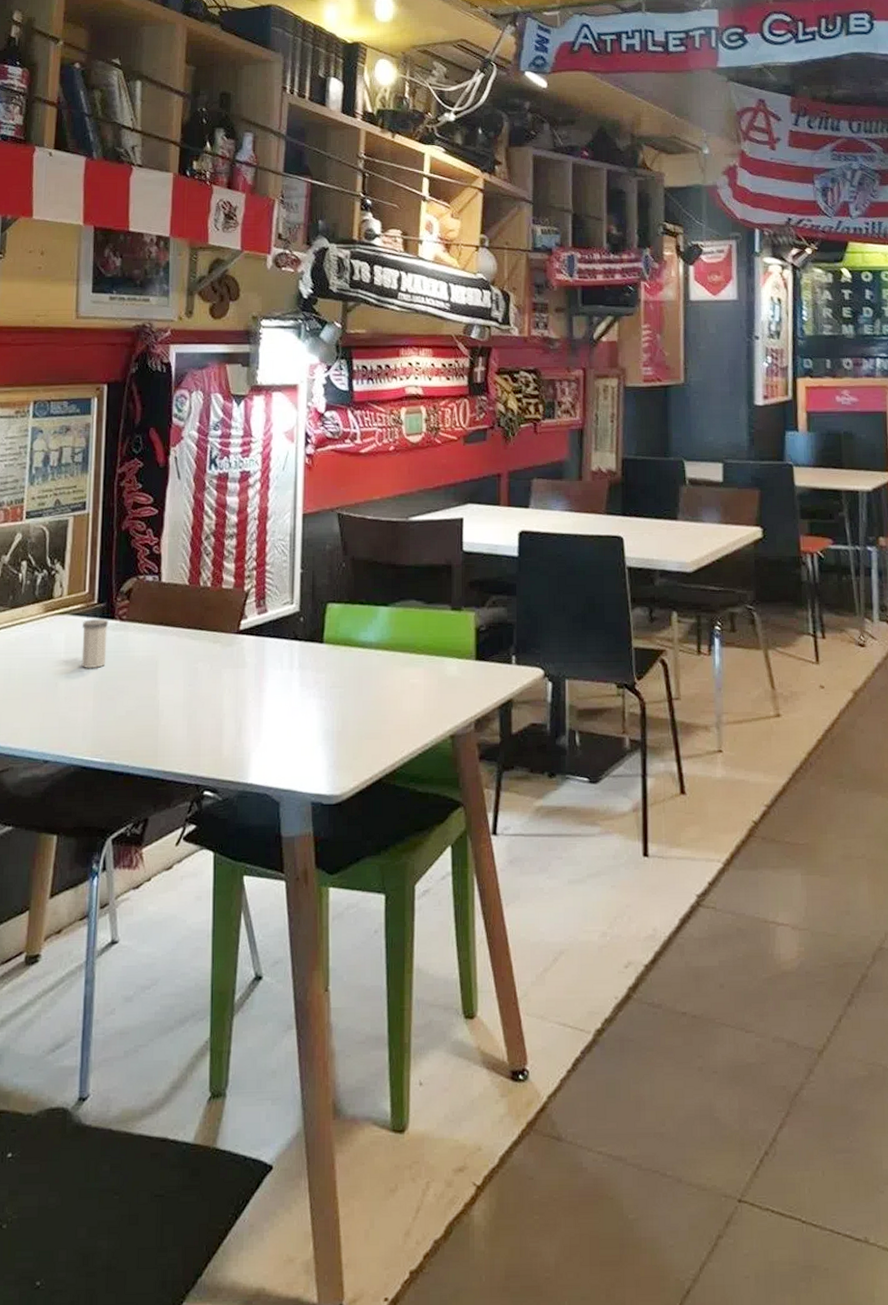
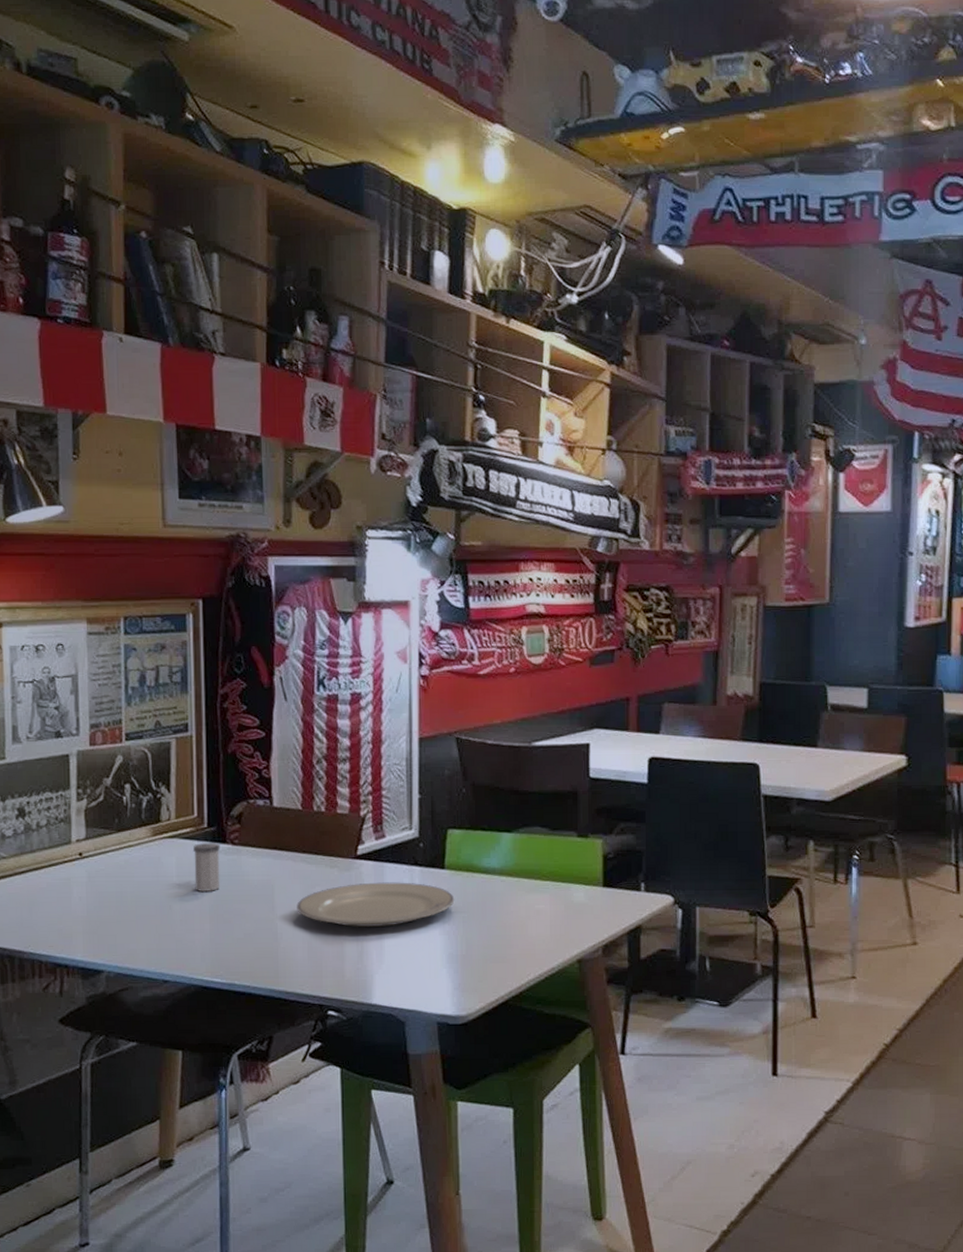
plate: none [179,657,332,704] -> present [297,882,455,928]

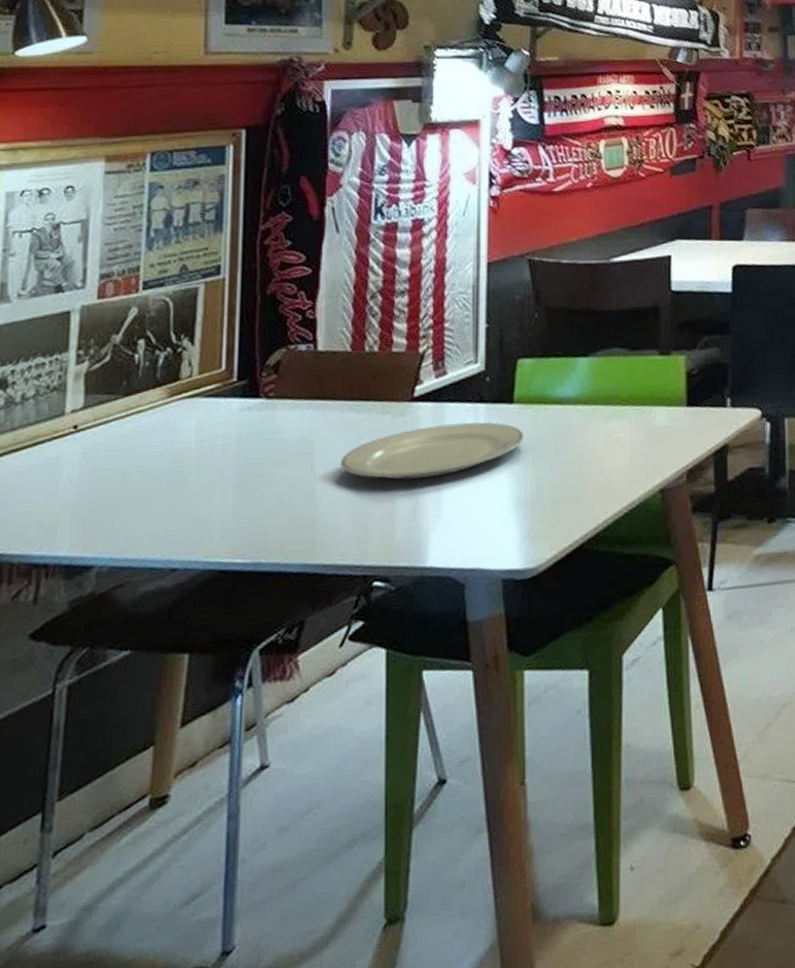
salt shaker: present [194,843,221,891] -> none [217,398,252,457]

